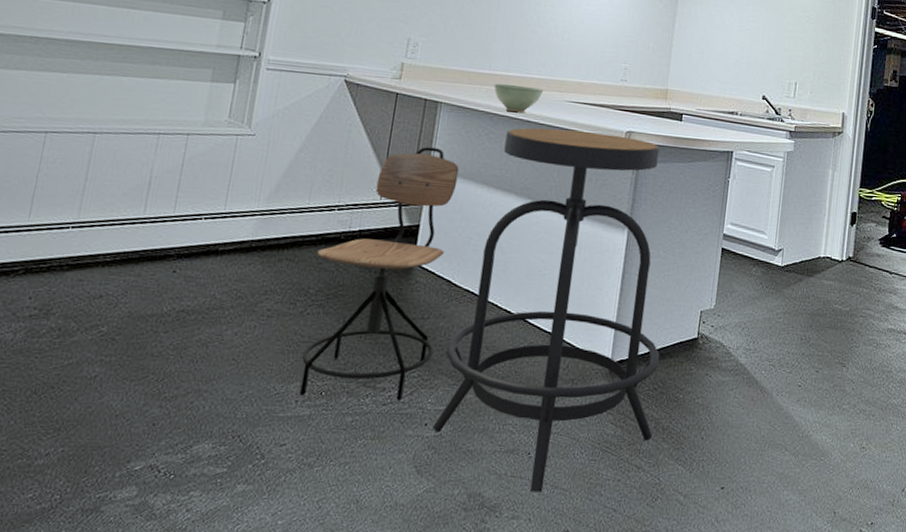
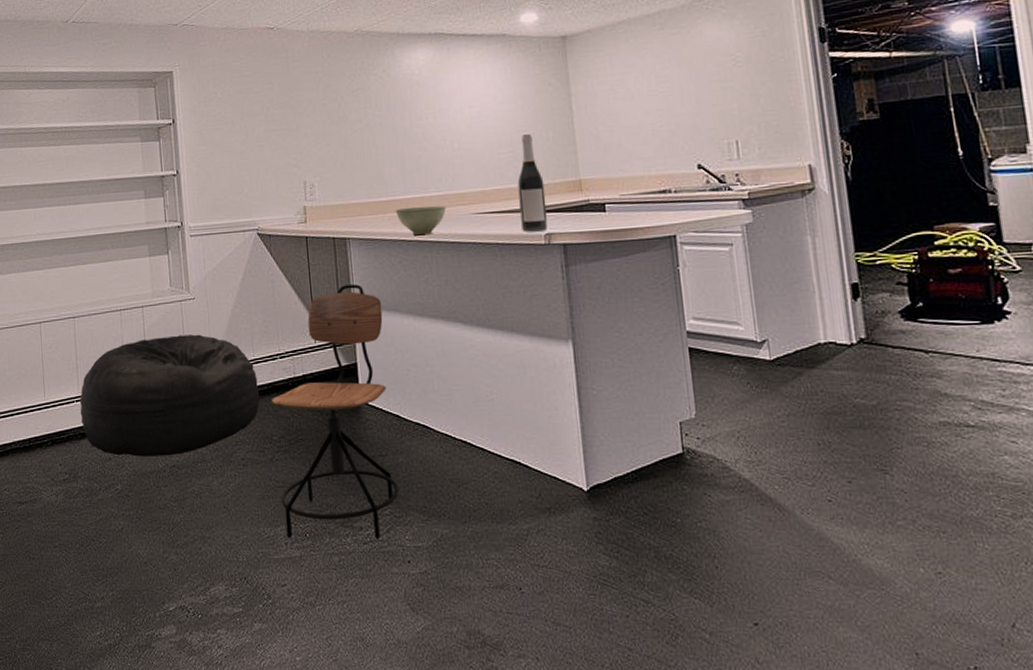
bean bag chair: none [73,169,308,300] -> present [79,334,260,457]
bar stool: present [432,127,660,492] -> none [411,240,656,630]
wine bottle: none [606,40,637,129] -> present [517,134,549,233]

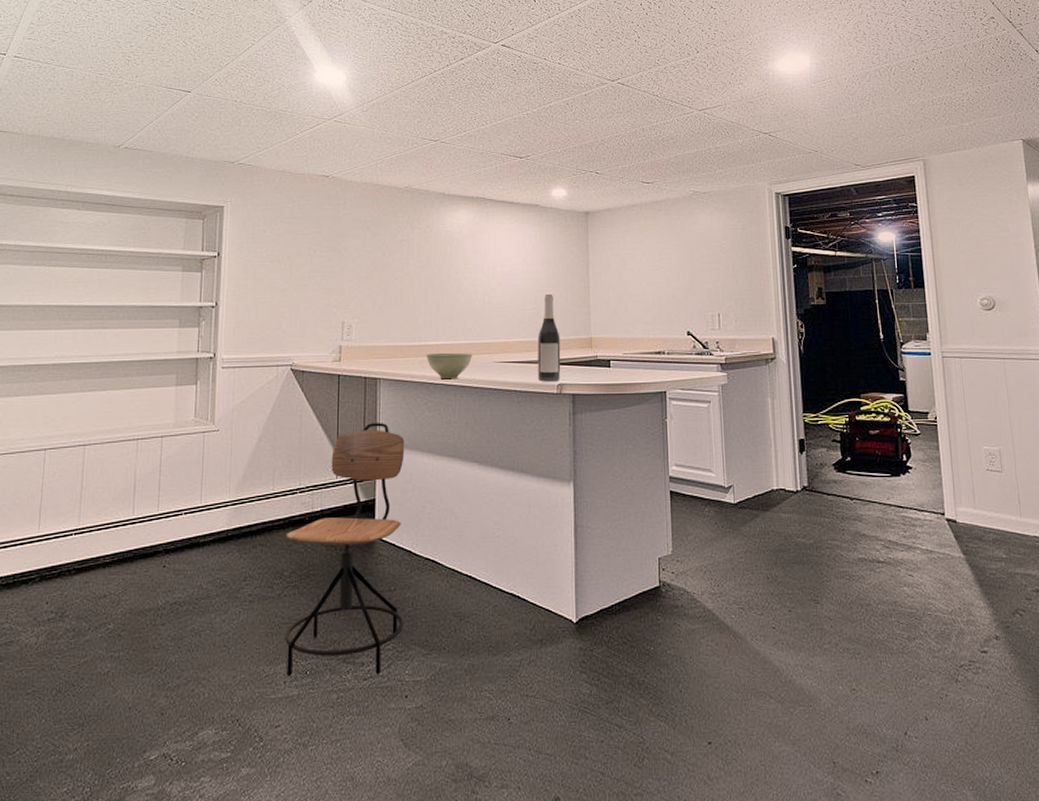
bean bag chair: present [79,334,260,457] -> none [77,466,275,594]

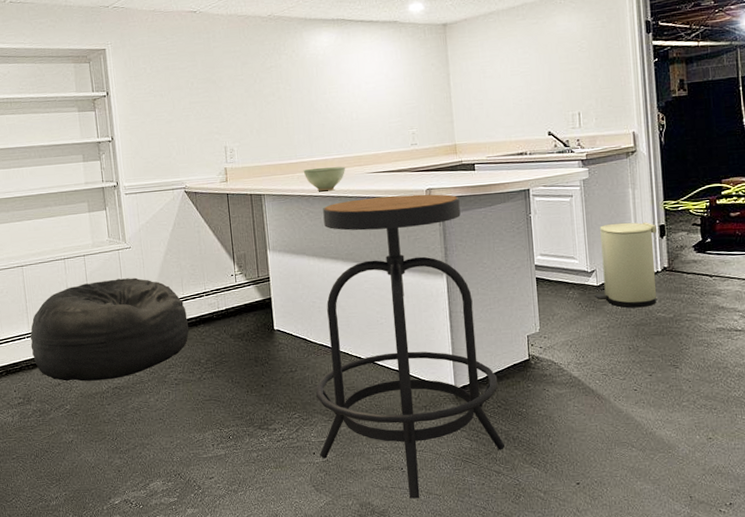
bean bag chair: none [77,466,275,594] -> present [30,277,190,382]
chair: present [285,422,405,676] -> none [198,232,307,441]
bar stool: none [413,389,630,759] -> present [316,194,506,499]
wine bottle: present [537,294,561,382] -> none [404,106,429,188]
pedal bin: none [731,434,797,531] -> present [594,222,657,308]

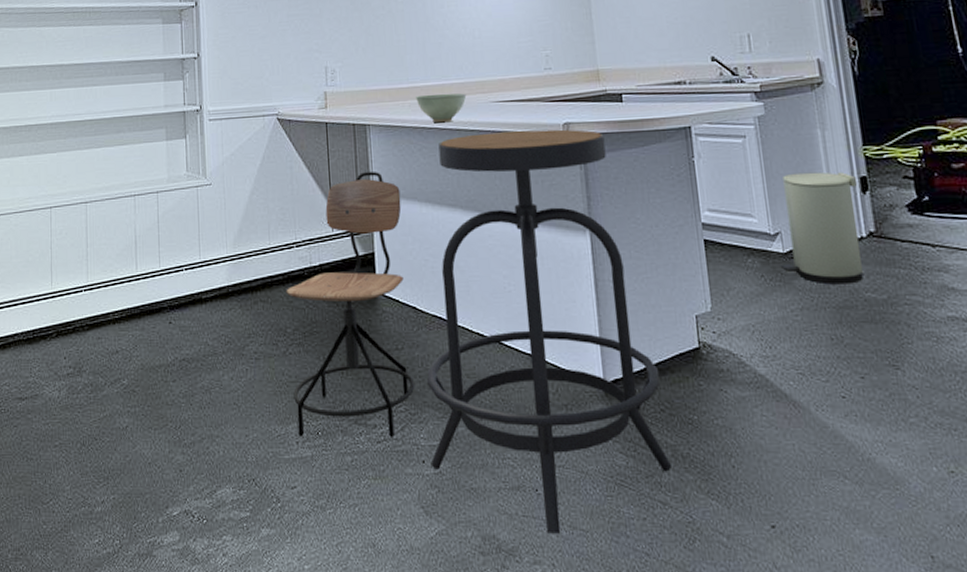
bean bag chair: present [30,277,190,382] -> none [88,221,275,350]
chair: none [198,232,307,441] -> present [286,171,415,437]

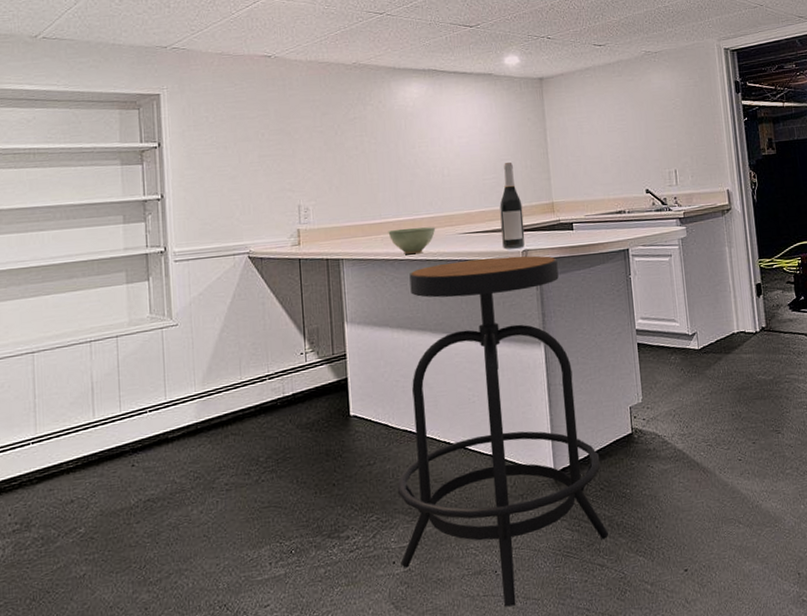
chair: present [286,171,415,437] -> none [258,302,386,558]
wine bottle: none [536,24,567,122] -> present [499,163,526,250]
pedal bin: present [780,172,864,285] -> none [695,281,757,372]

